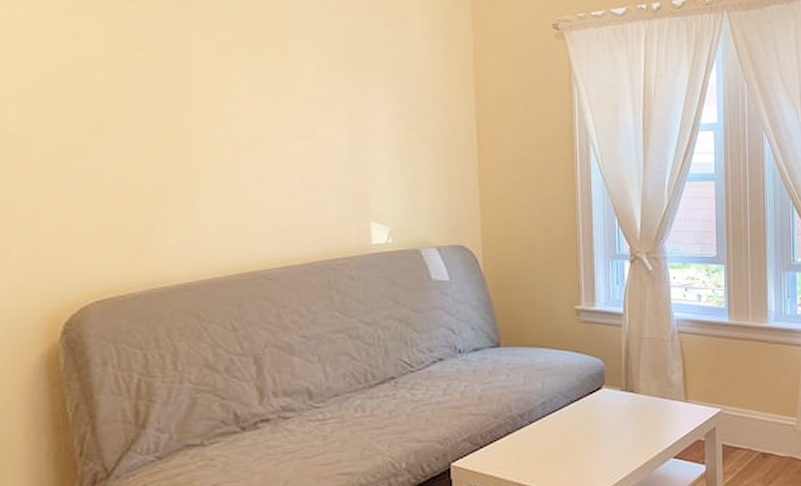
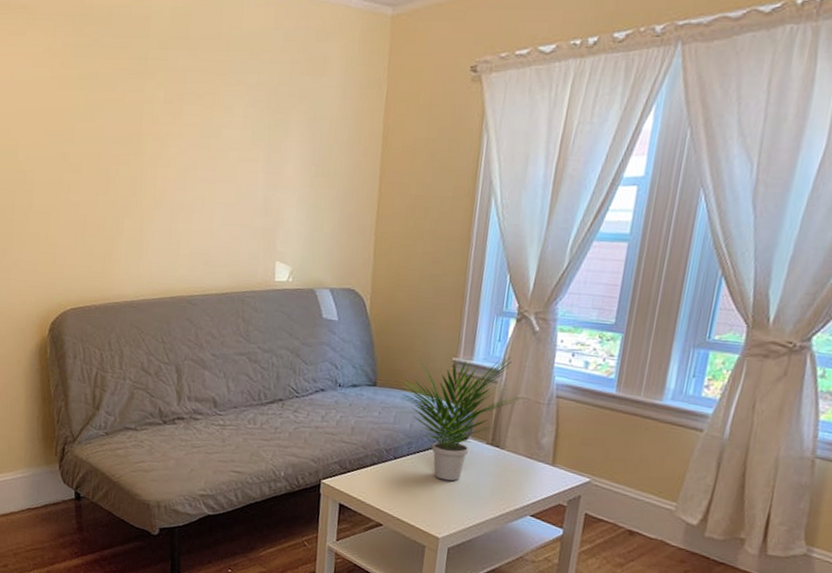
potted plant: none [528,298,645,438] -> present [402,352,519,481]

